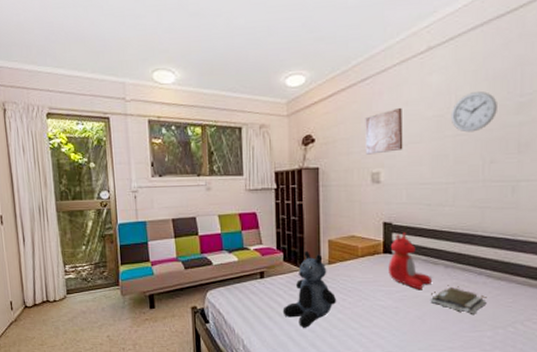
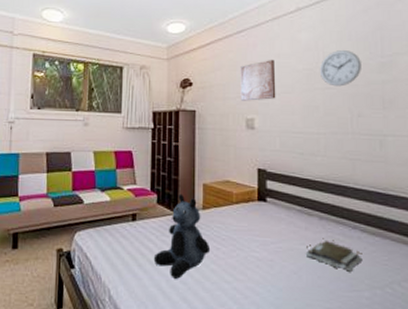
stuffed toy: present [388,233,433,290] -> none [263,180,308,243]

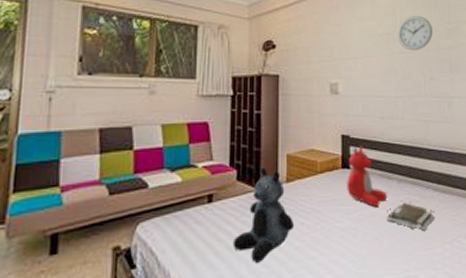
wall art: present [240,59,276,101] -> none [324,22,359,65]
stuffed toy: none [263,180,308,243] -> present [347,146,388,208]

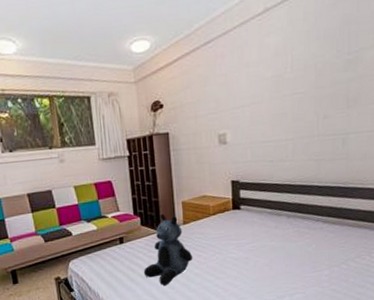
stuffed toy: present [347,146,388,208] -> none [238,189,277,241]
book: present [386,203,435,231] -> none [275,235,324,257]
wall clock: present [397,16,433,51] -> none [287,51,328,91]

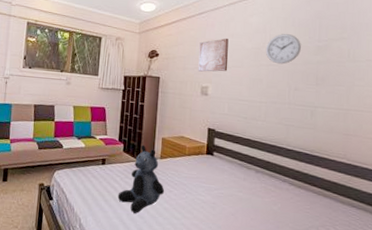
wall art: none [210,69,246,117] -> present [198,38,229,72]
wall clock: none [287,51,328,91] -> present [265,34,301,64]

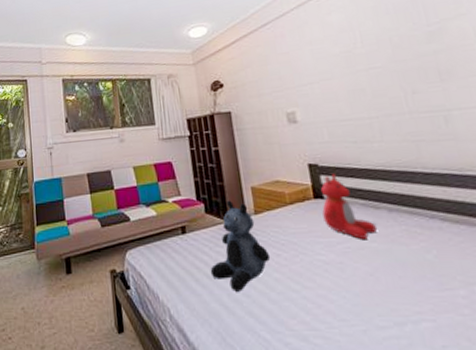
wall art: present [198,38,229,72] -> none [271,47,316,95]
stuffed toy: none [209,139,246,190] -> present [320,174,378,240]
wall clock: present [265,34,301,64] -> none [358,25,407,66]

